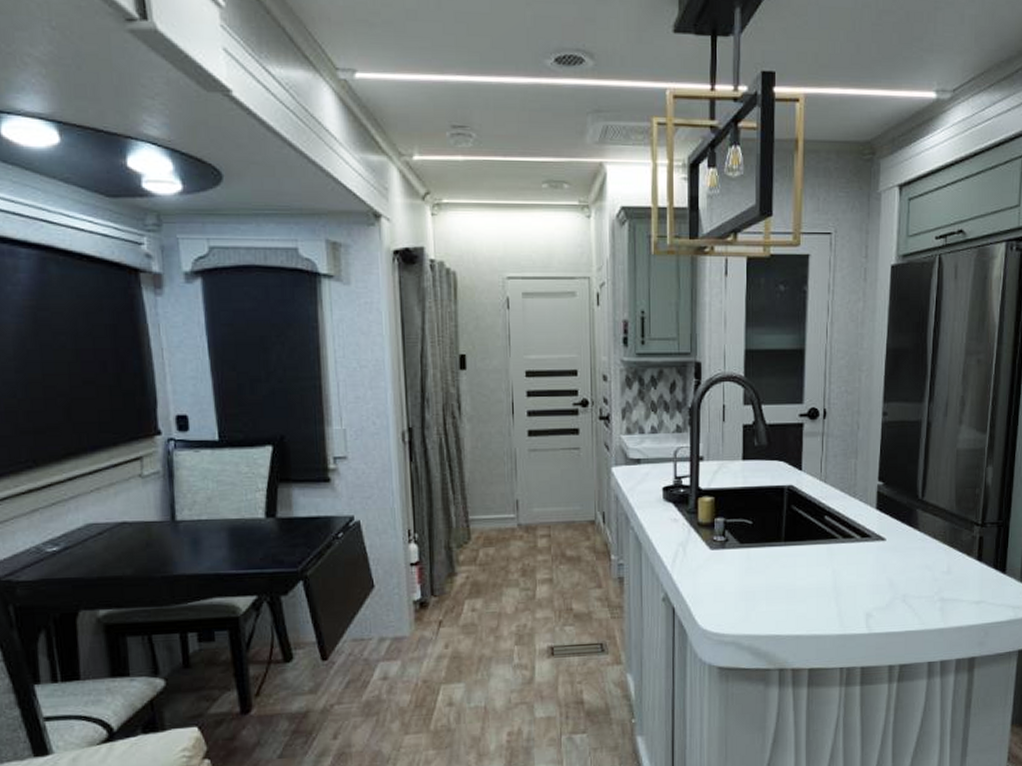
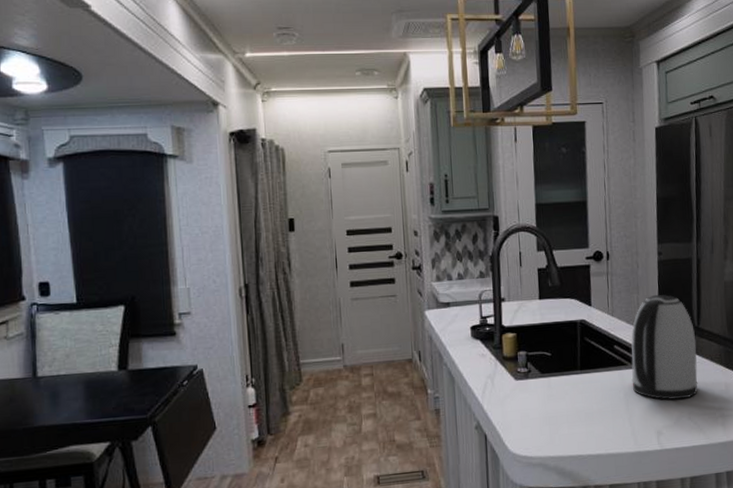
kettle: none [842,460,919,580] -> present [631,294,698,400]

